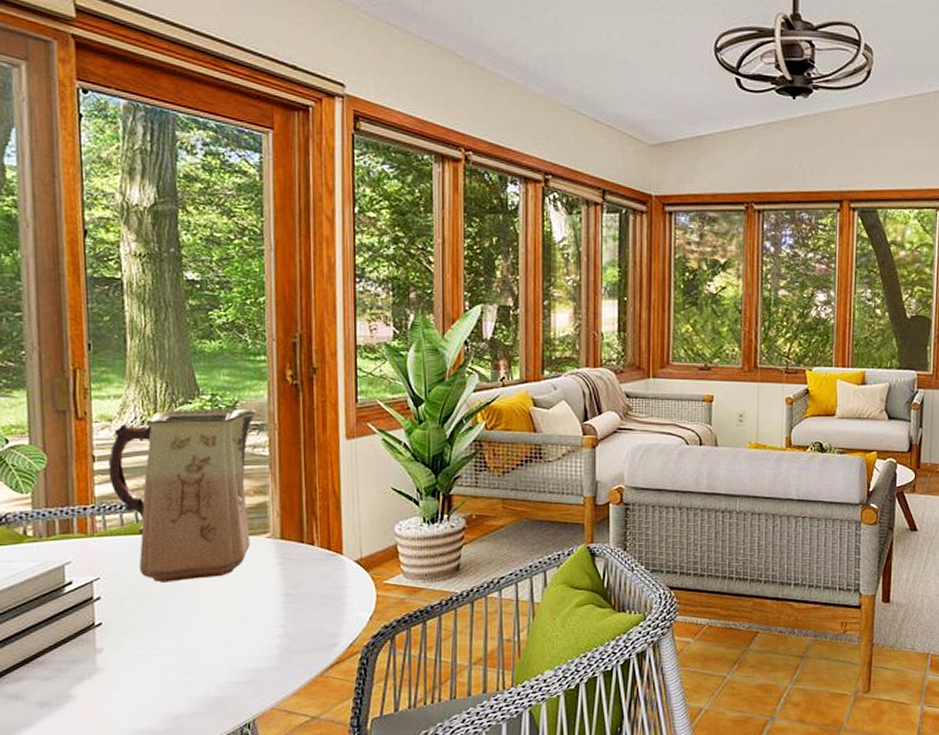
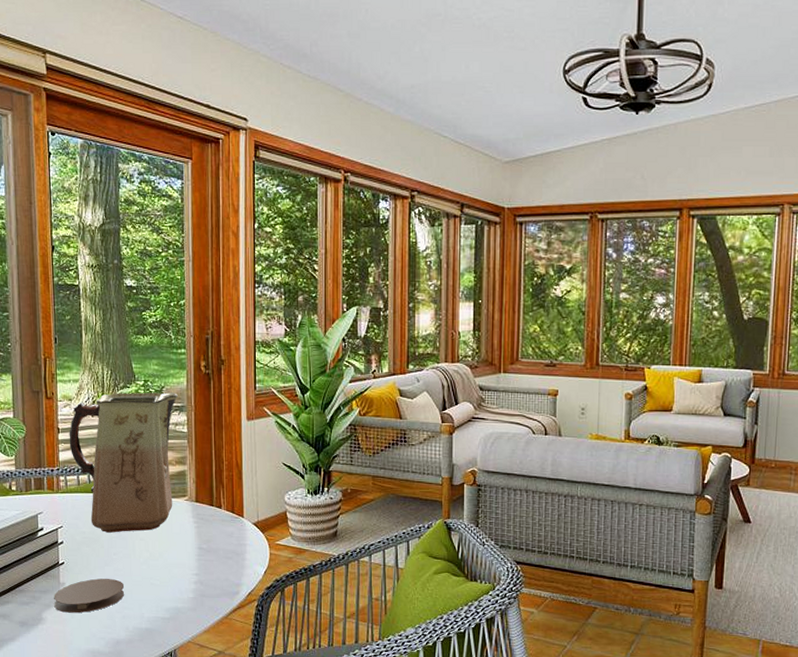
coaster: none [87,639,186,686] -> present [54,578,125,613]

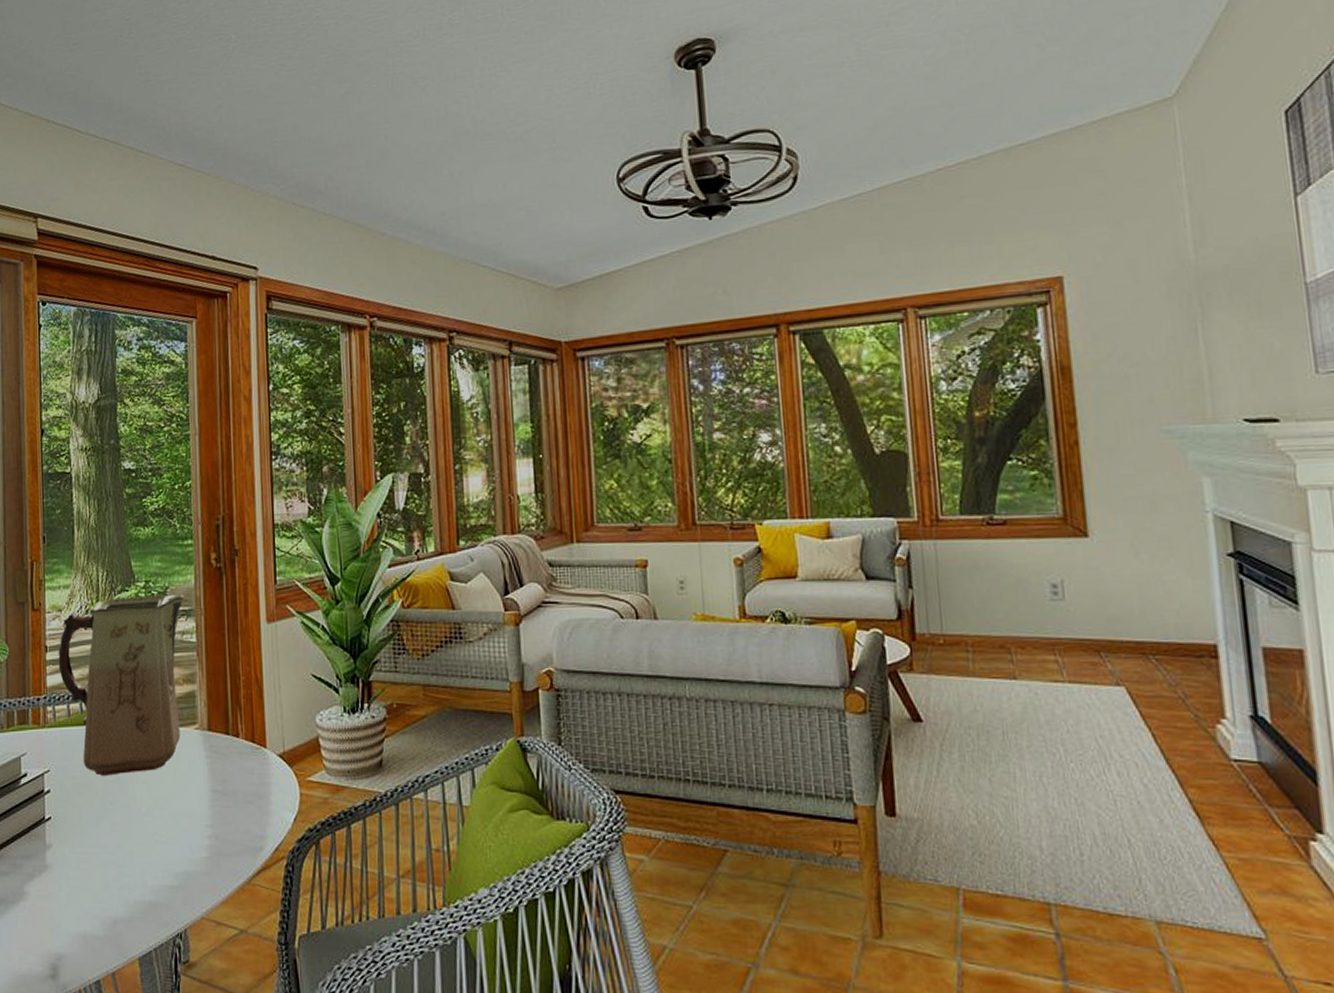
coaster: present [54,578,125,613] -> none [38,837,124,884]

